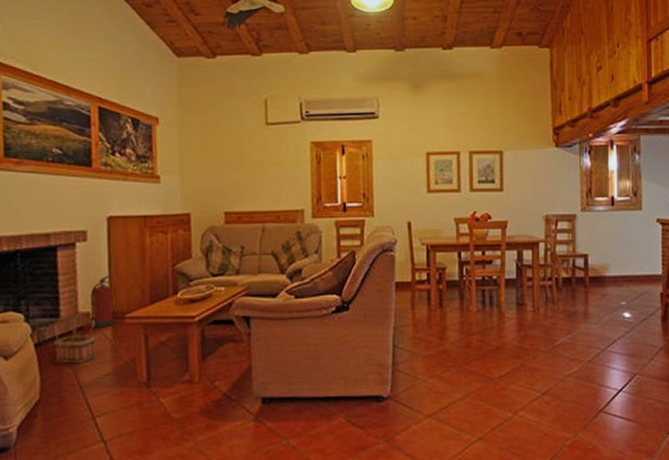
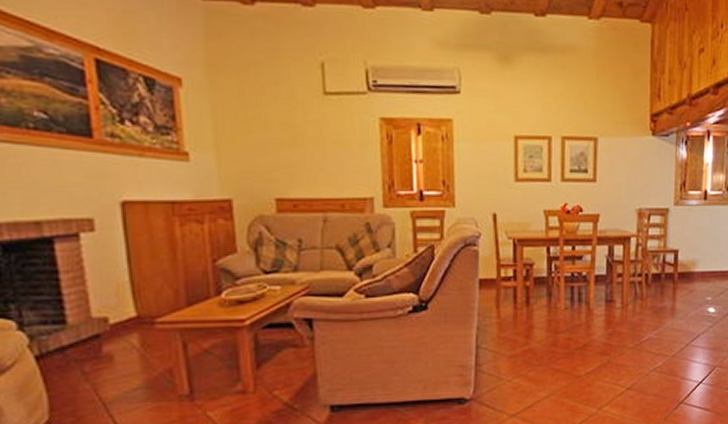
basket: present [53,312,95,364] -> none [59,317,120,378]
fire extinguisher: present [90,275,114,328] -> none [106,273,141,335]

